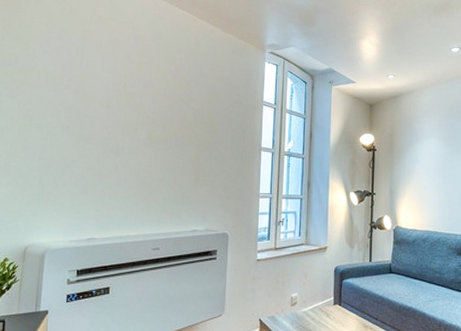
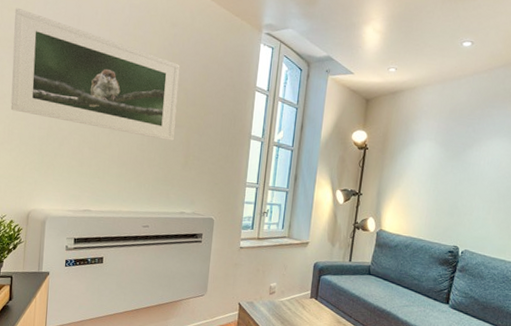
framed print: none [8,44,187,160] -> present [10,7,180,142]

